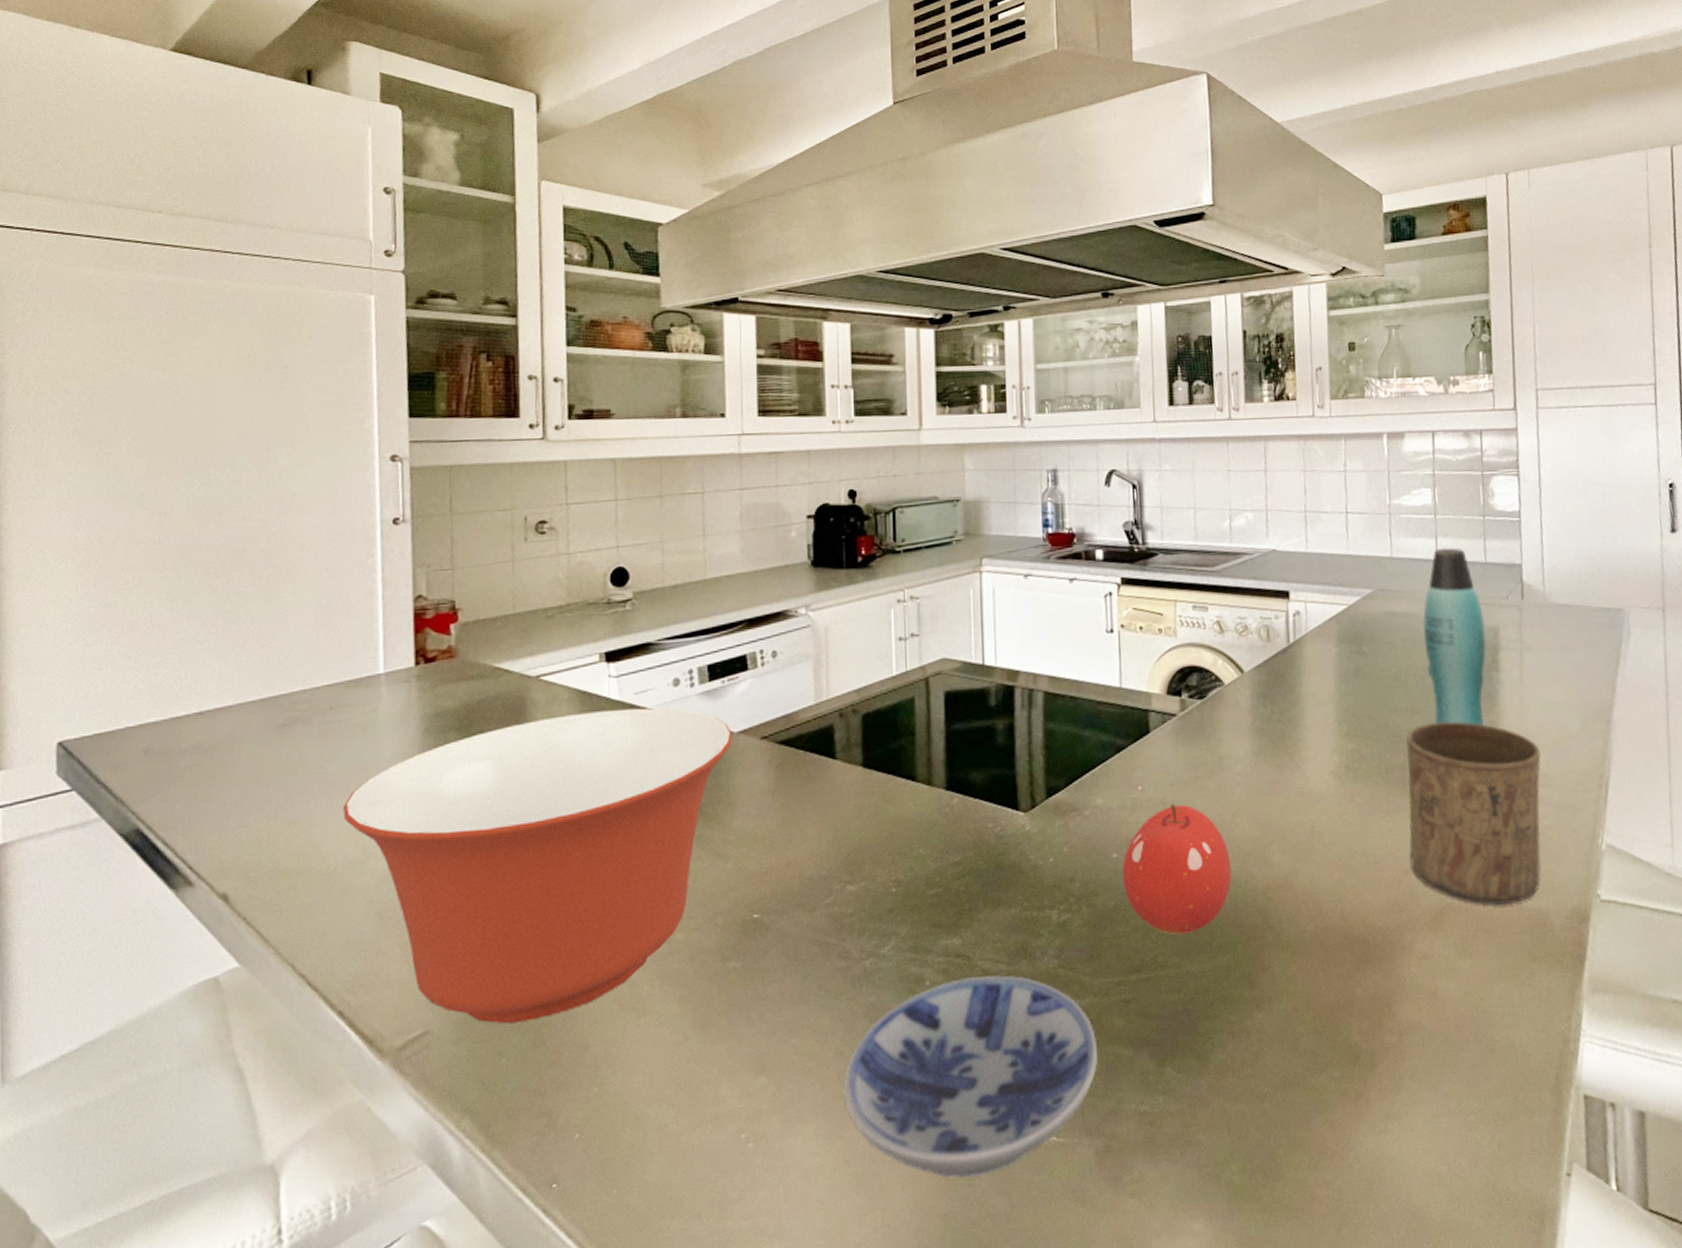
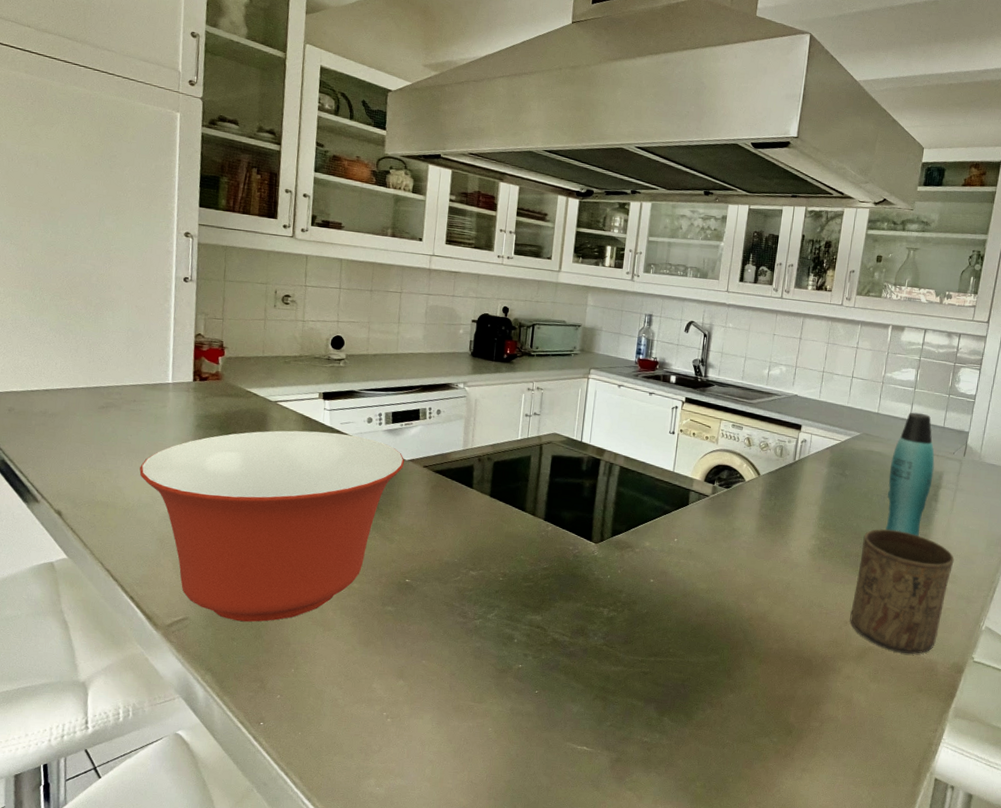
bowl: present [843,975,1098,1178] -> none [452,641,622,762]
fruit: present [1122,804,1232,934] -> none [654,554,729,638]

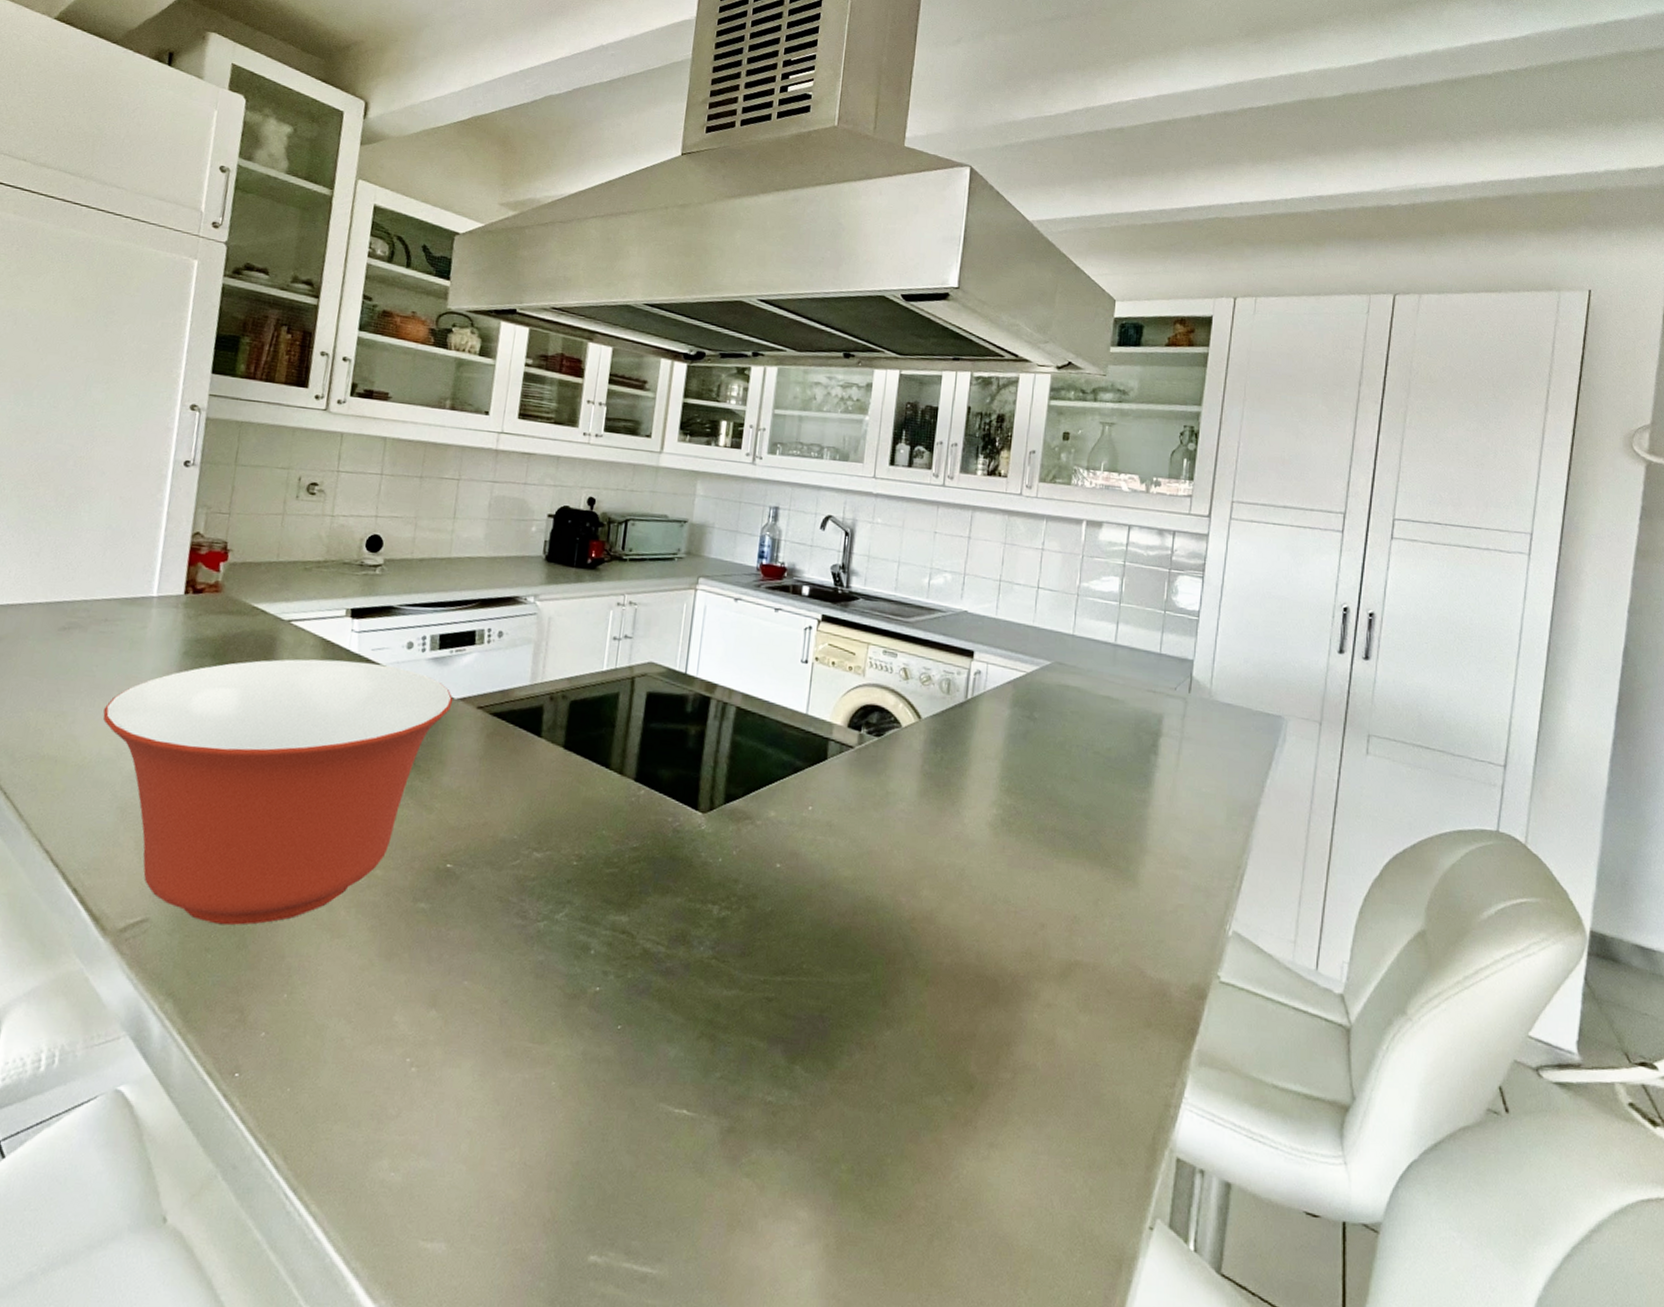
cup: present [850,529,954,654] -> none [1048,792,1185,971]
bottle: present [885,412,935,537] -> none [1090,633,1151,804]

